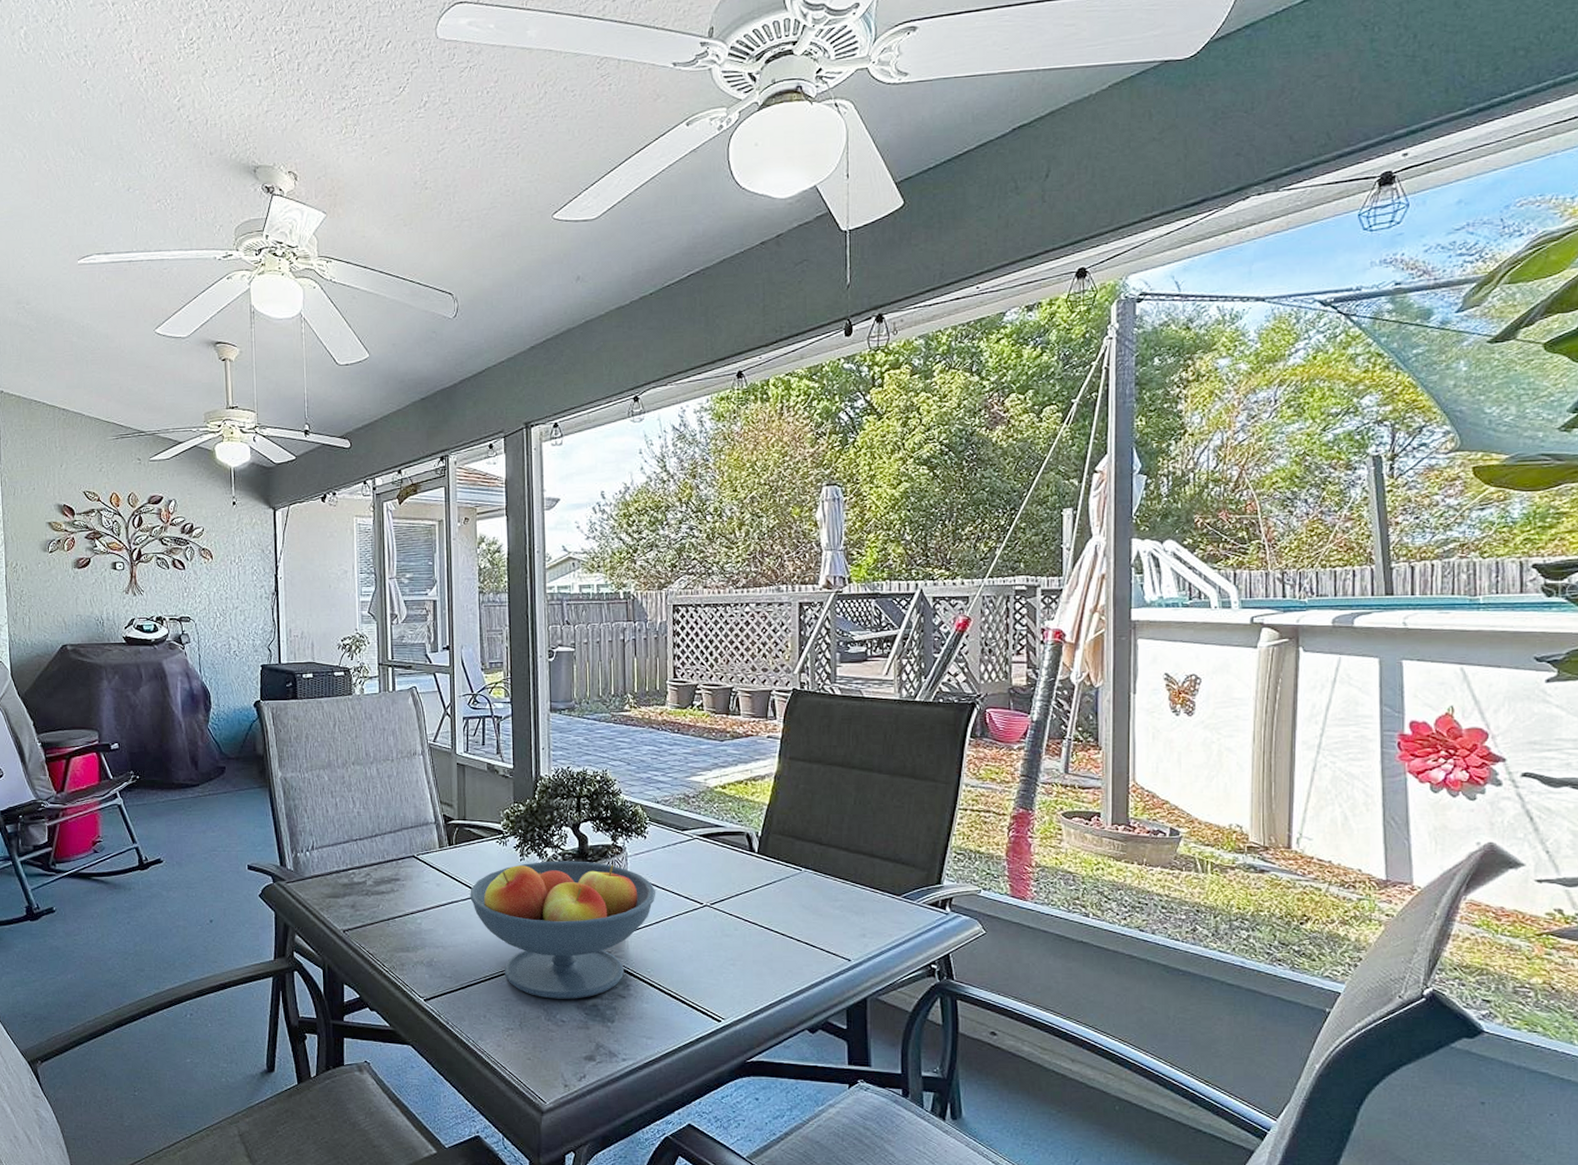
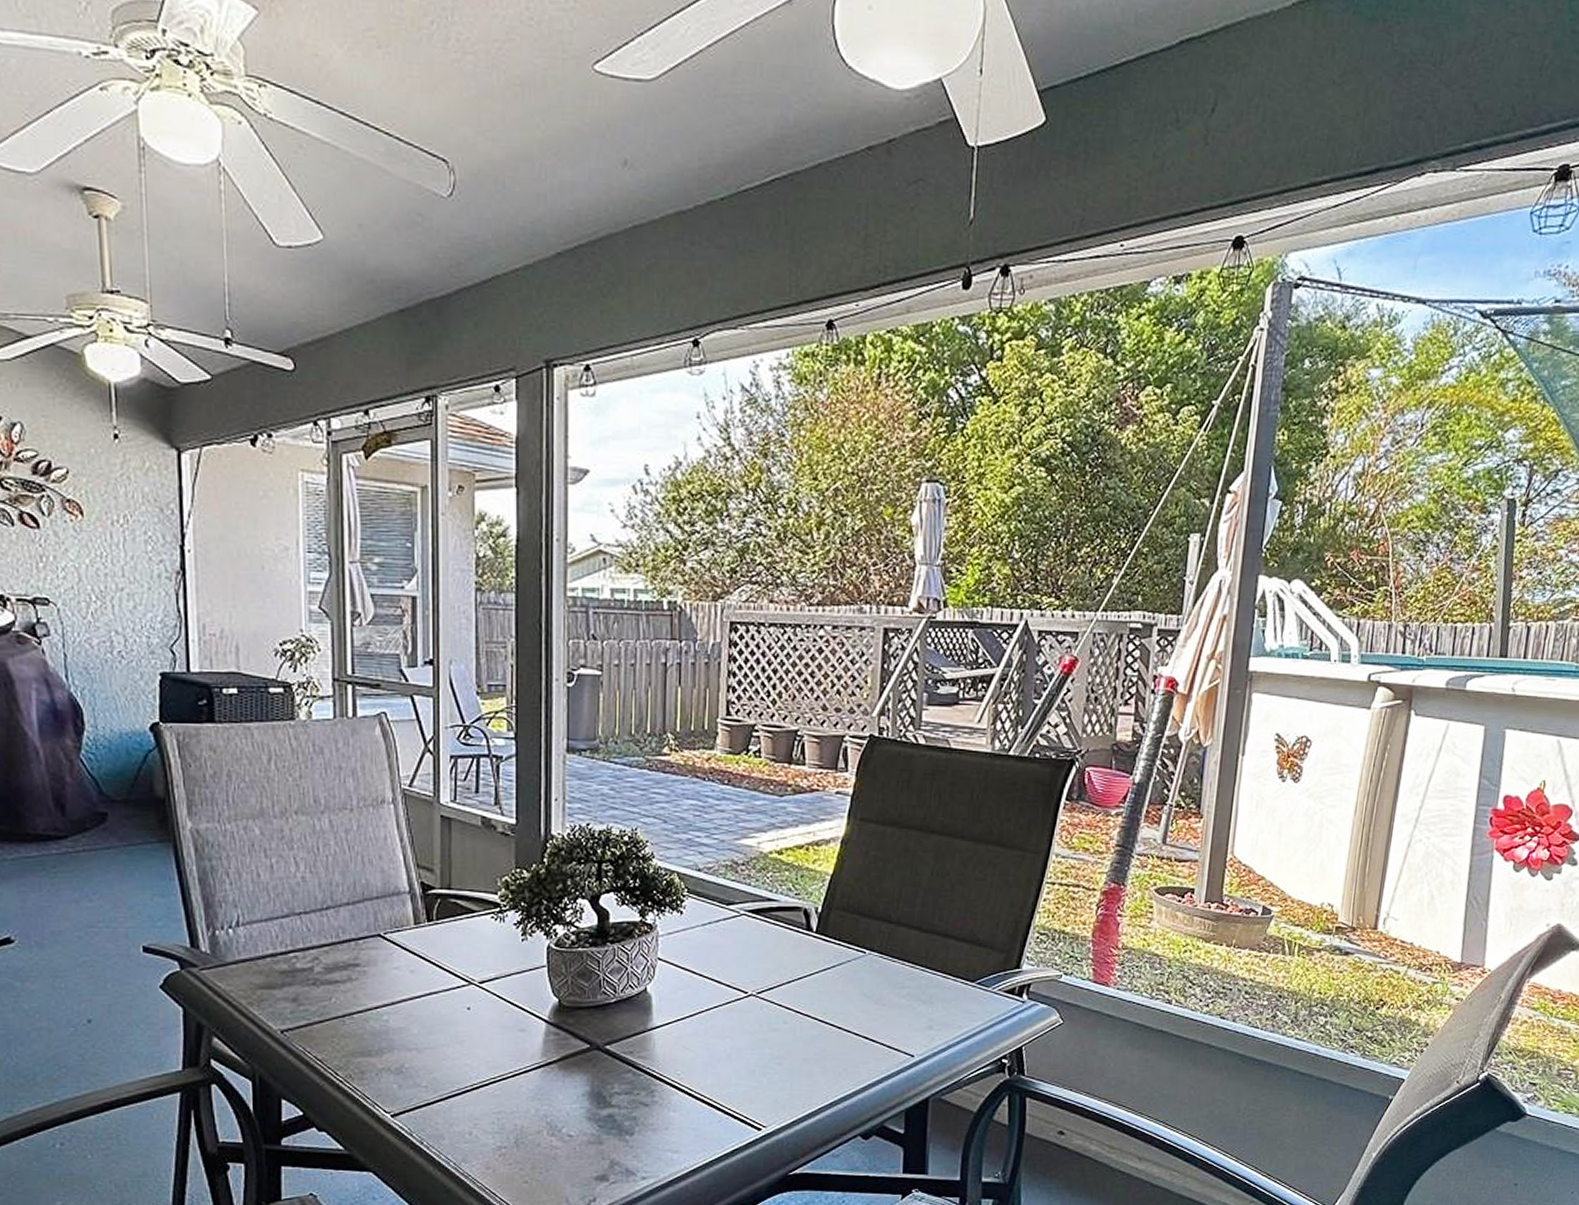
fruit bowl: present [470,861,656,999] -> none [454,941,692,1110]

